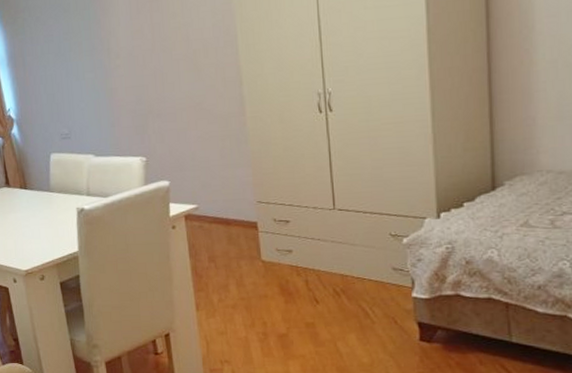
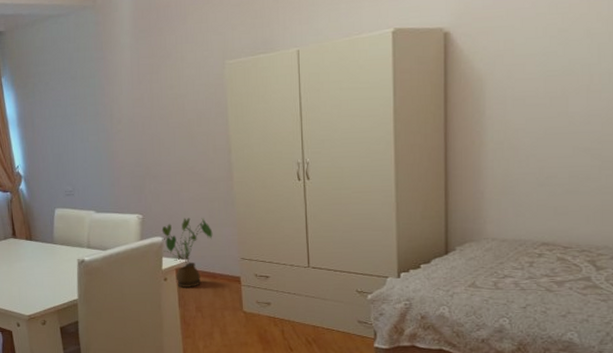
house plant: none [168,158,225,236] -> present [161,217,213,288]

